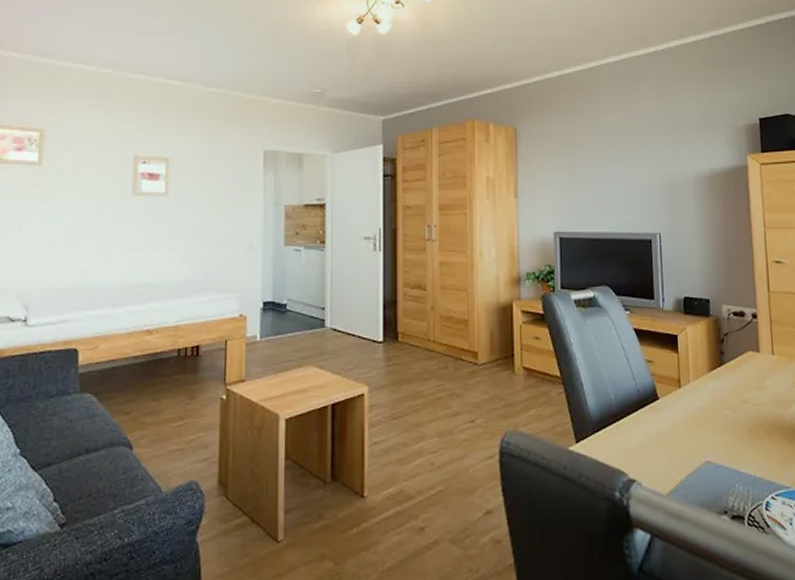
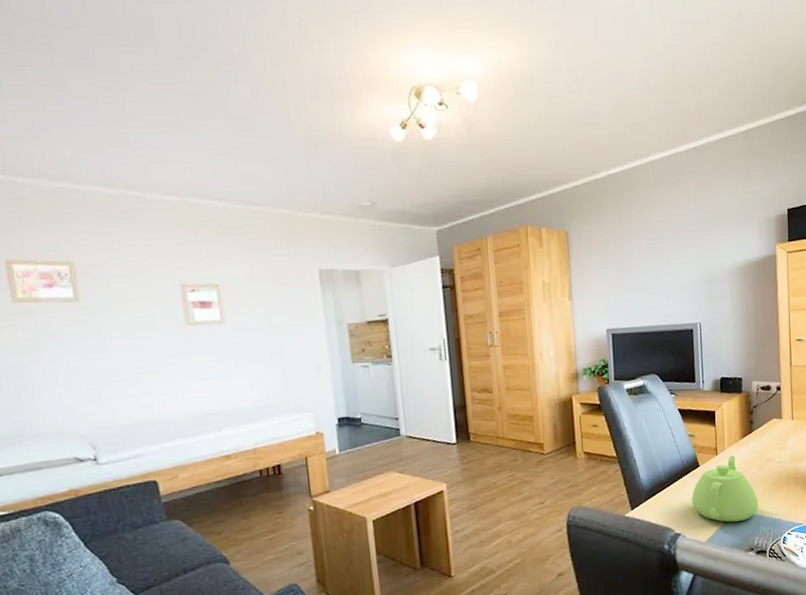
teapot: none [648,390,733,474] -> present [691,455,759,522]

